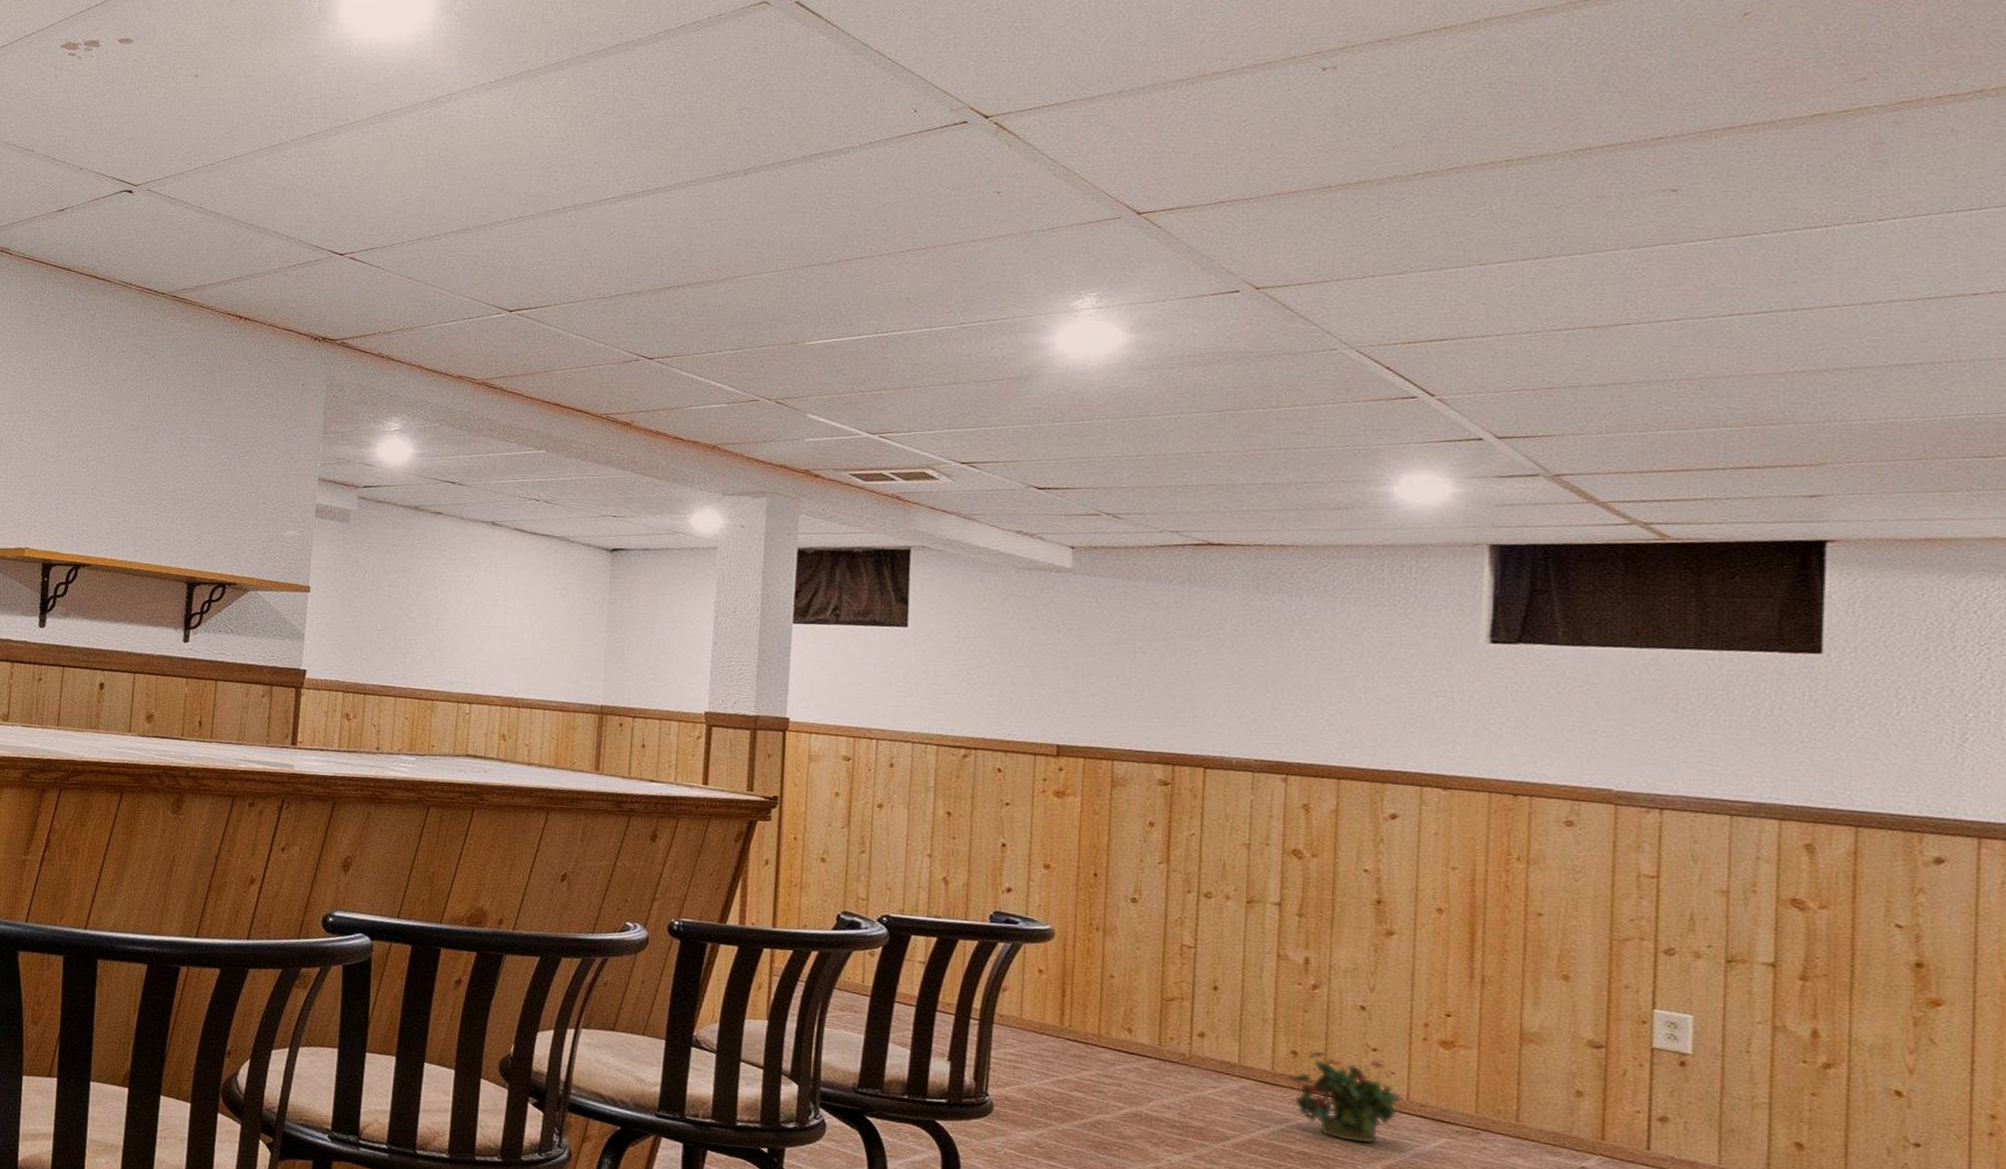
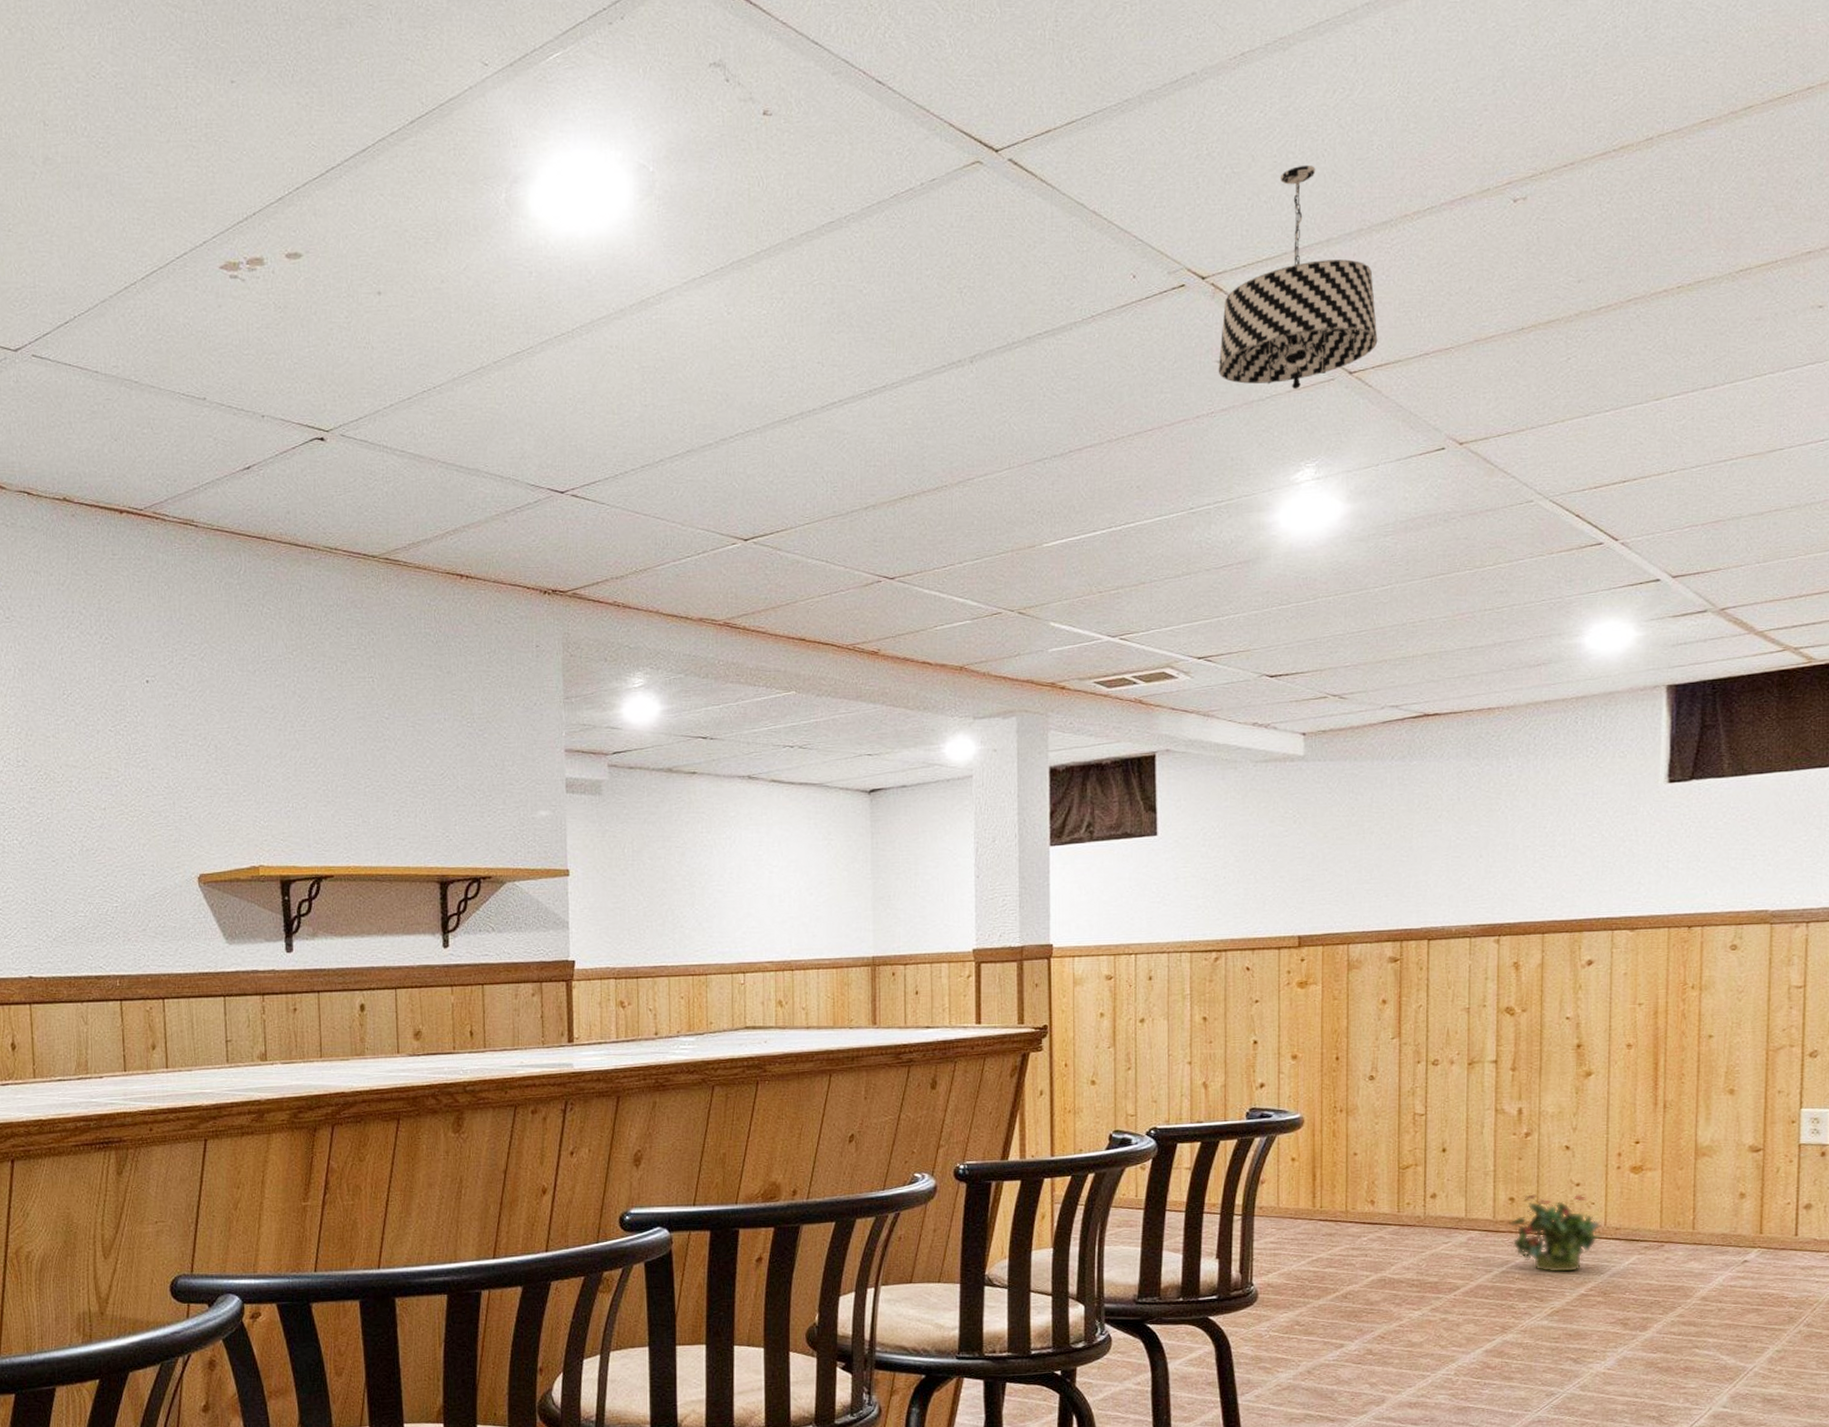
pendant light: none [997,24,1170,224] -> present [1218,164,1378,390]

